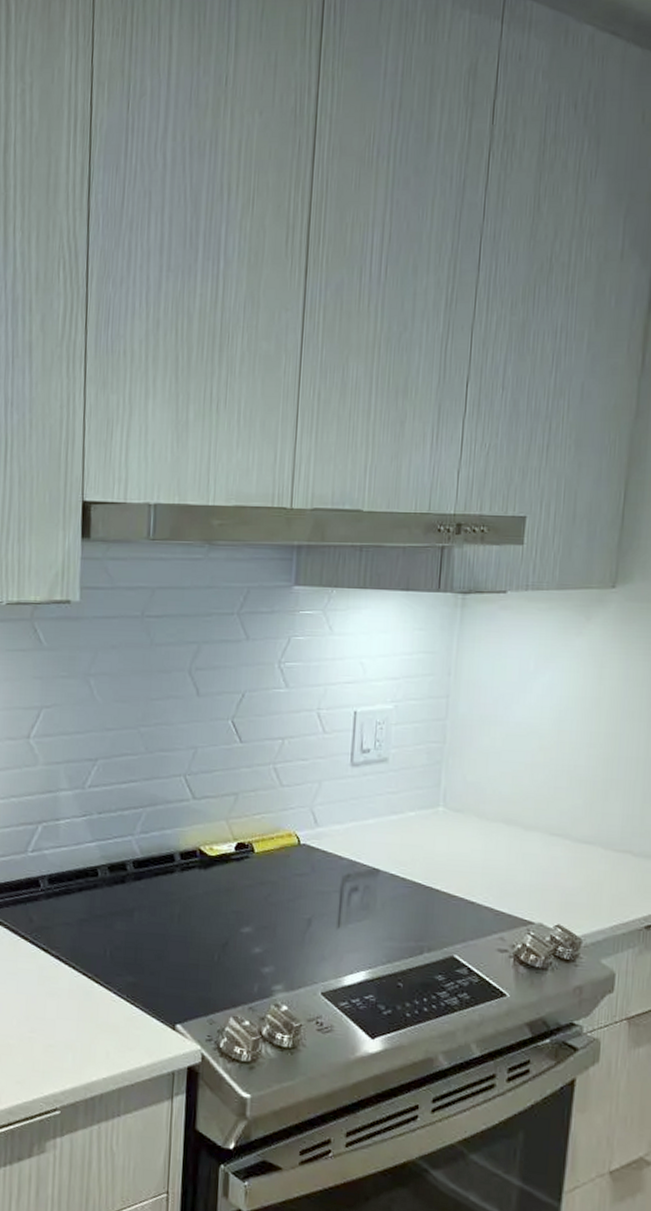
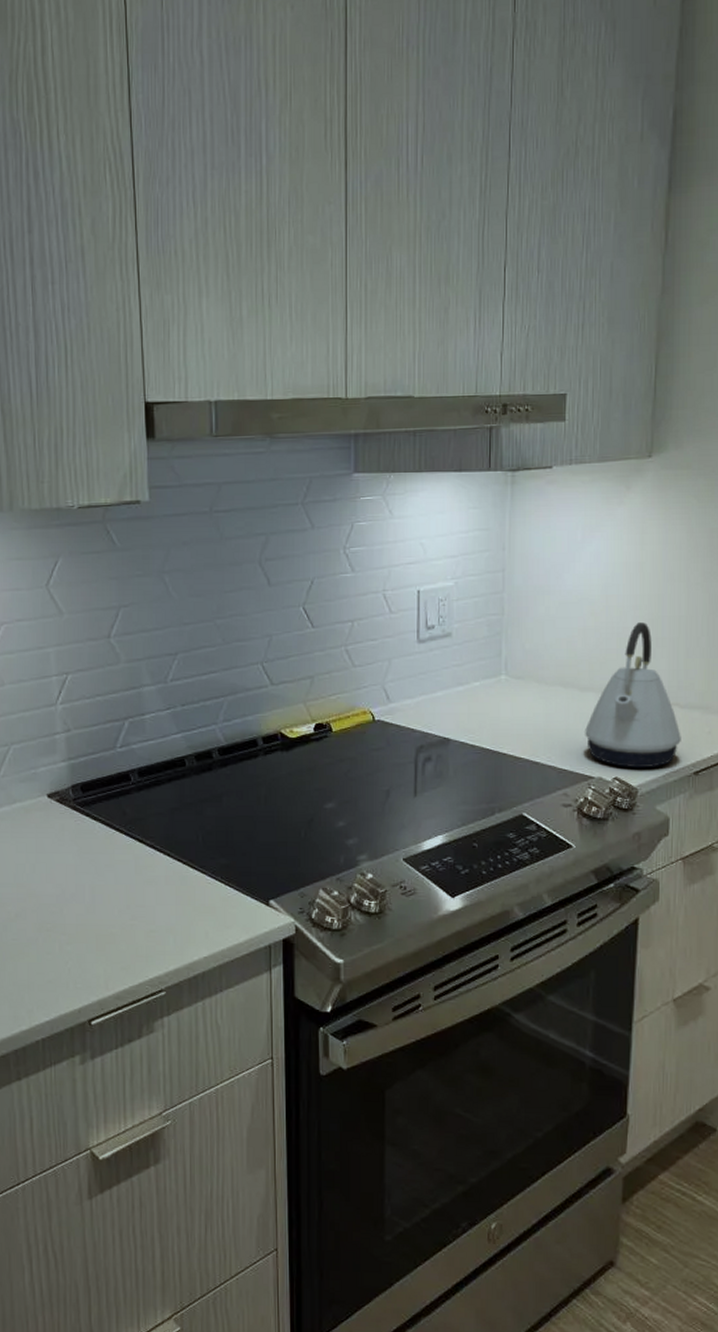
kettle: none [526,761,633,918] -> present [585,622,681,769]

